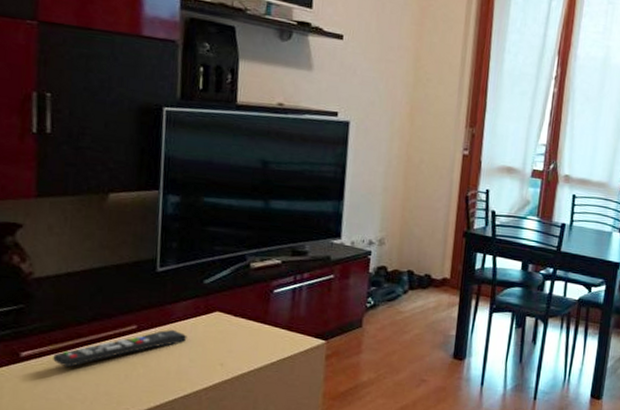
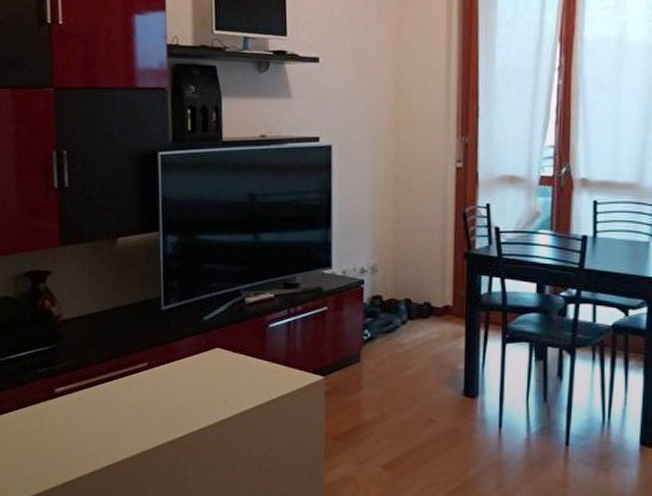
remote control: present [53,329,187,368] -> none [81,366,192,403]

